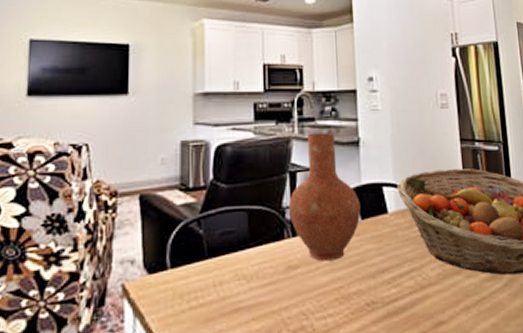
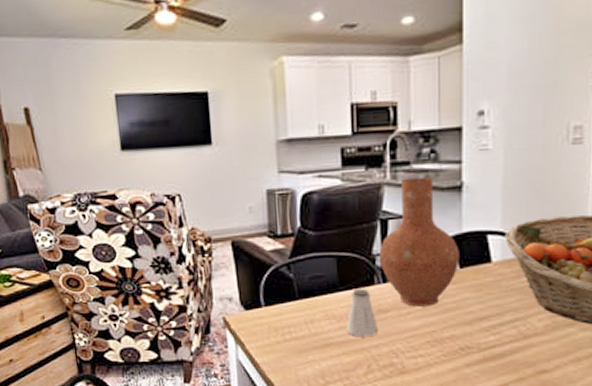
saltshaker: none [256,243,289,299] -> present [346,288,379,337]

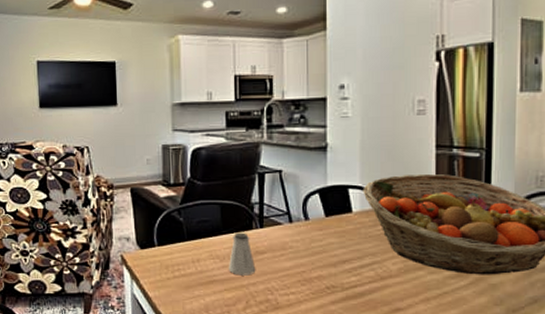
vase: present [380,177,460,307] -> none [258,138,325,250]

